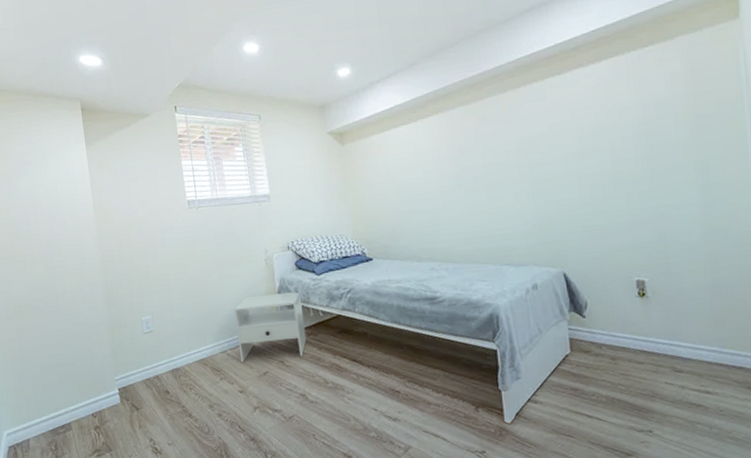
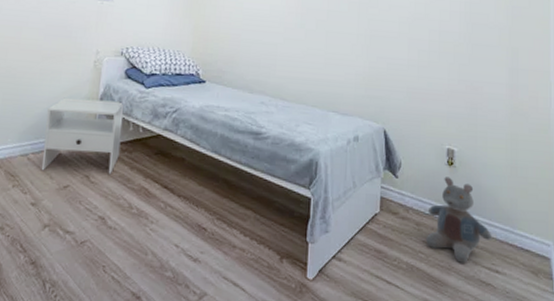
stuffed animal: none [622,308,699,389] -> present [425,176,493,263]

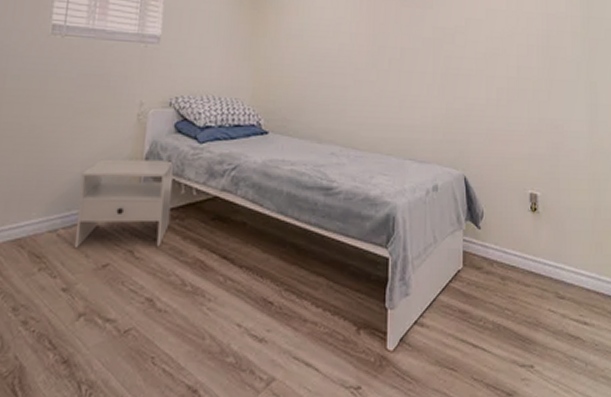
stuffed animal: present [425,176,493,263] -> none [511,224,579,317]

